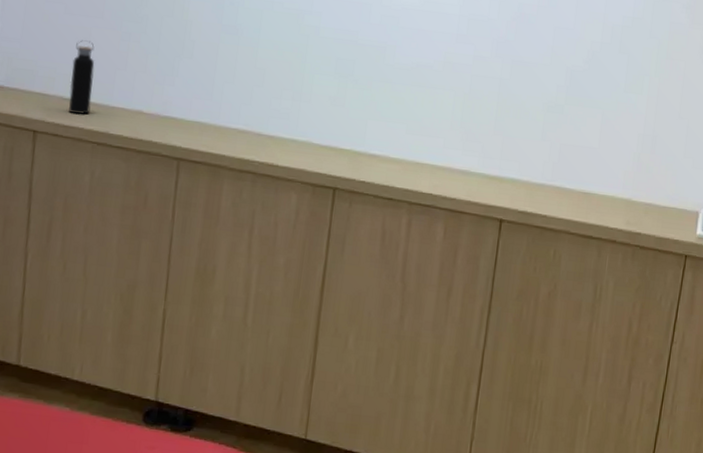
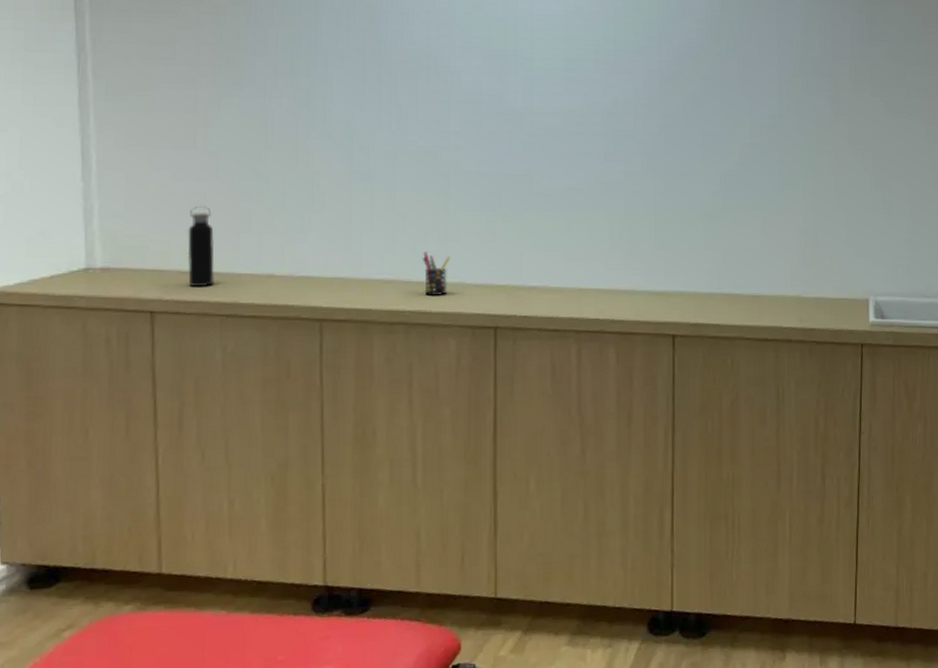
pen holder: none [274,108,301,151] -> present [422,252,450,297]

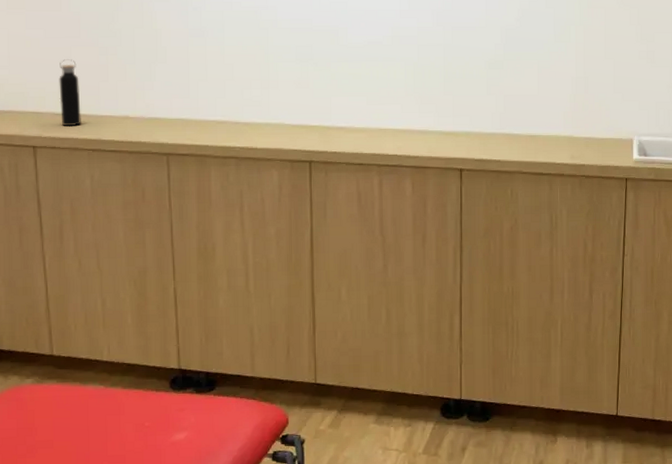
pen holder: present [422,252,450,297] -> none [248,97,271,135]

